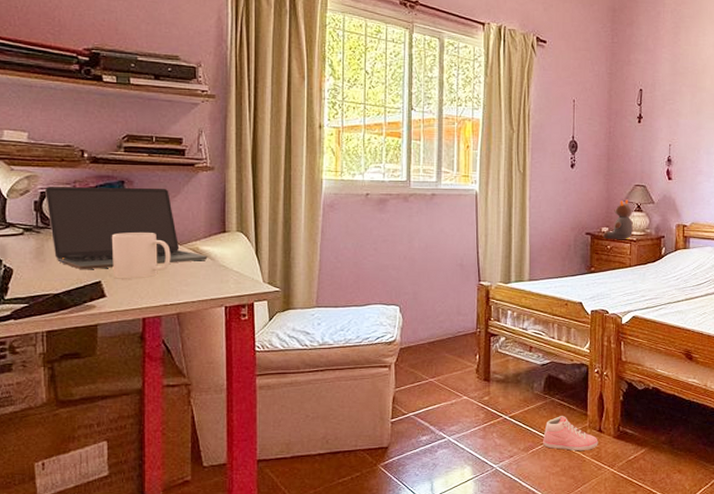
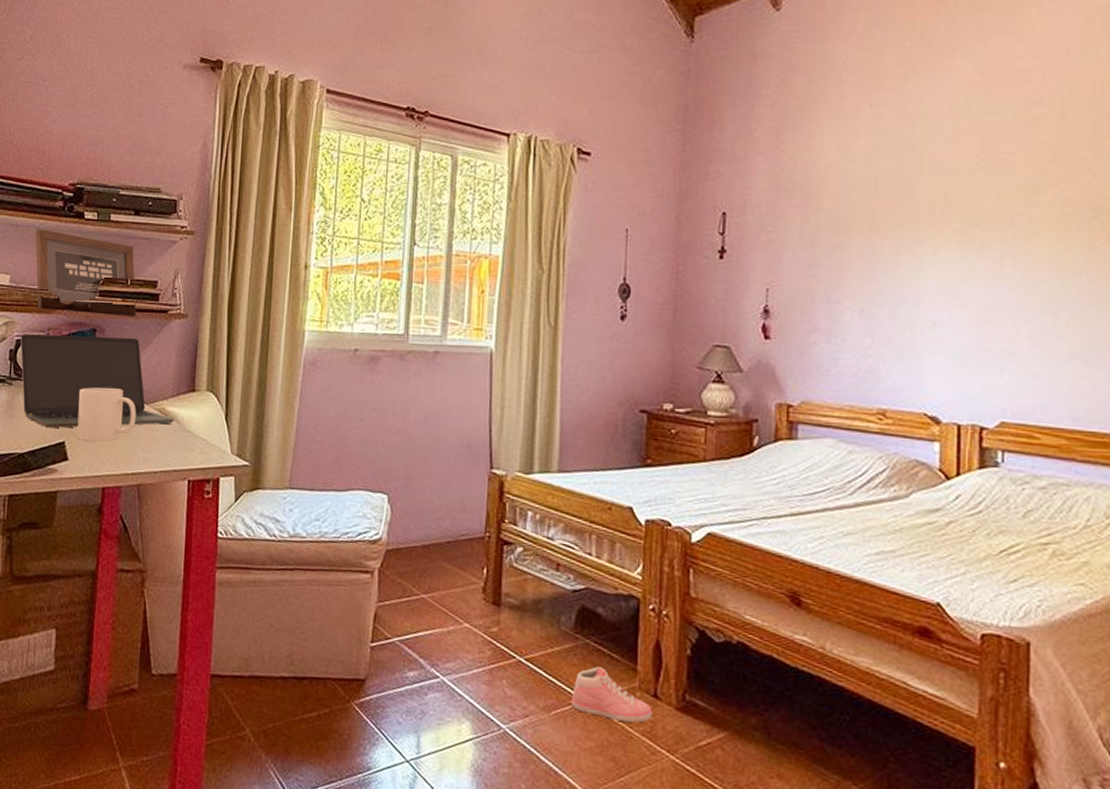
picture frame: none [51,89,164,170] -> present [35,228,137,318]
teddy bear: present [603,199,633,239] -> none [665,365,710,422]

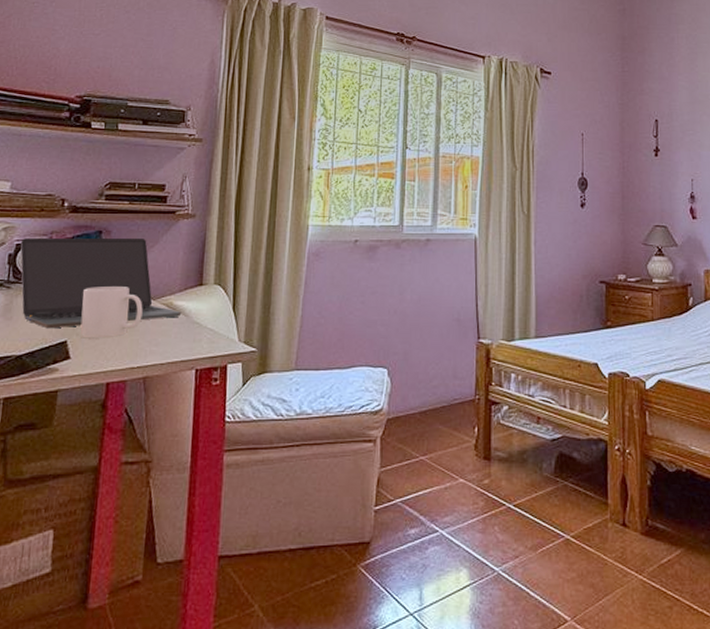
picture frame: present [35,228,137,318] -> none [38,137,144,219]
sneaker: present [571,667,653,723] -> none [555,505,622,550]

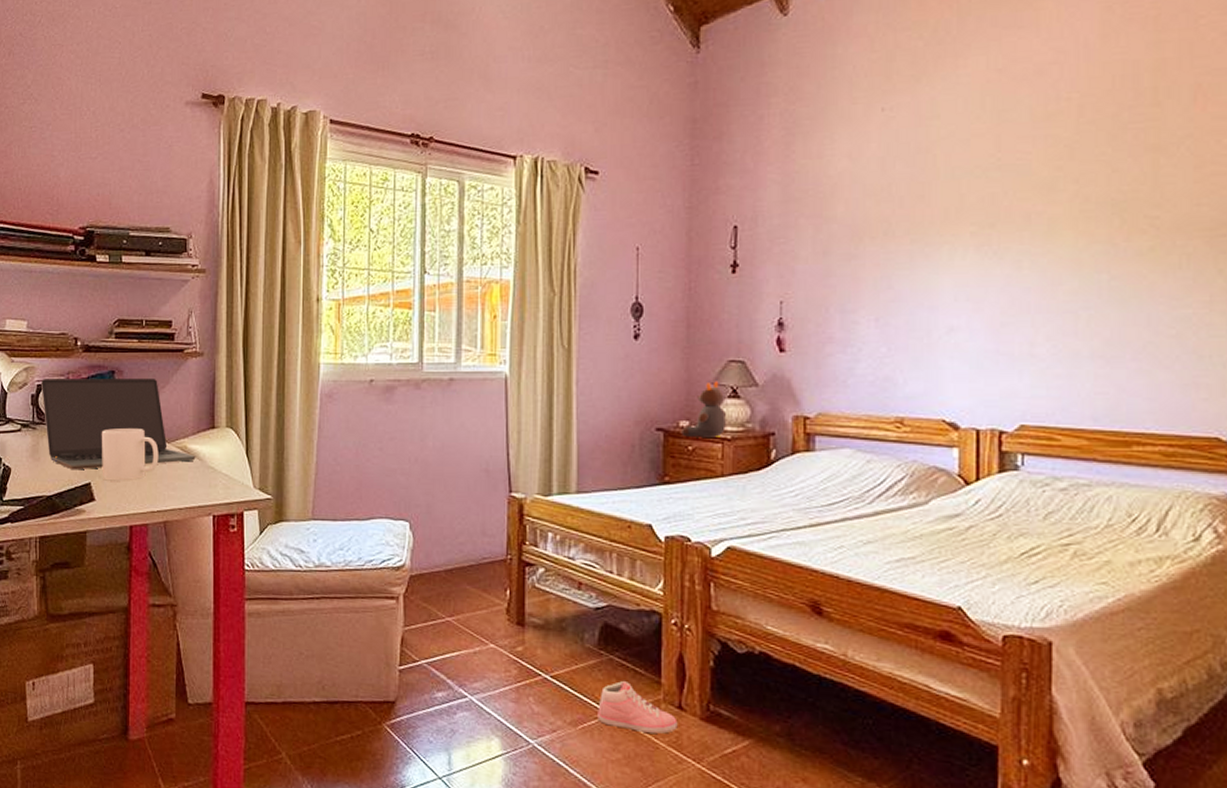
sneaker: none [555,505,622,550] -> present [598,681,678,734]
teddy bear: none [620,242,654,288] -> present [682,381,726,437]

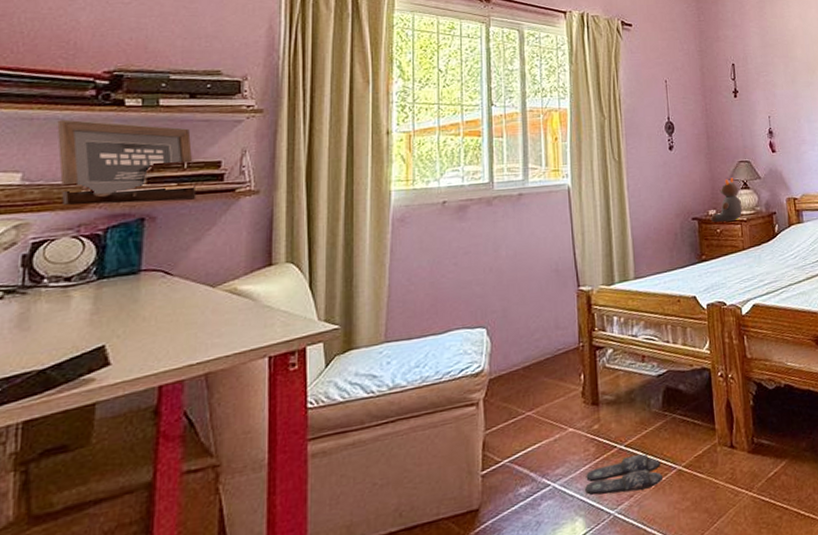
laptop: present [40,377,196,470] -> none [37,221,249,335]
picture frame: none [49,273,153,358] -> present [57,119,197,206]
mug: present [101,428,159,481] -> none [121,276,201,340]
slippers: none [504,688,591,728] -> present [585,454,662,495]
sneaker: present [598,681,678,734] -> none [667,434,732,479]

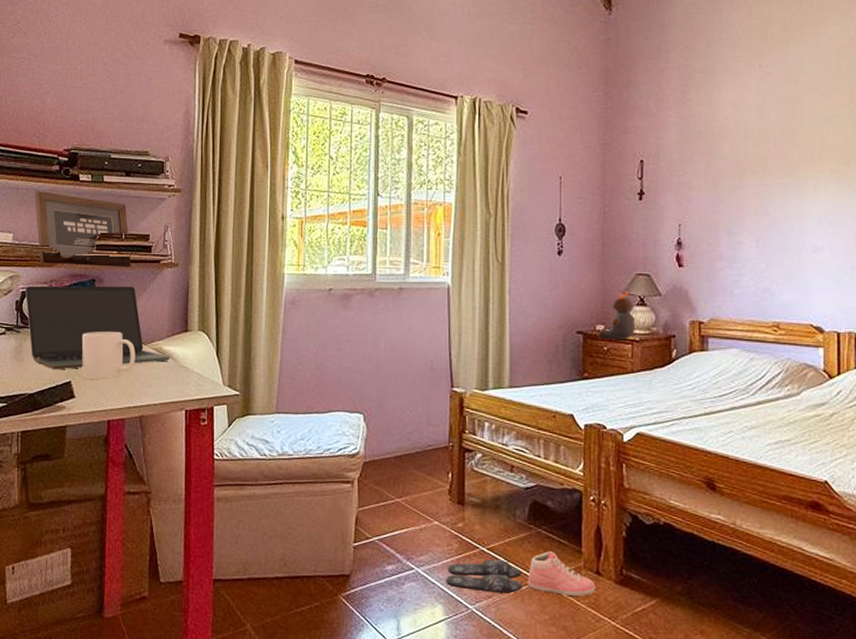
laptop: none [37,221,249,335] -> present [25,286,170,370]
mug: none [121,276,201,340] -> present [81,332,136,380]
sneaker: none [667,434,732,479] -> present [528,551,596,596]

